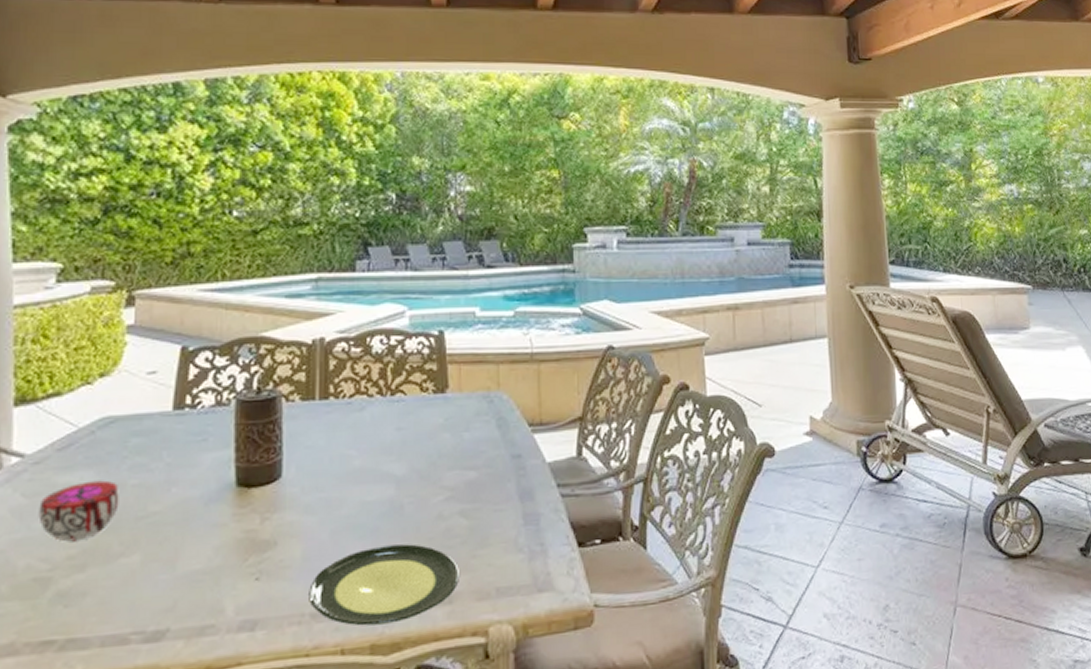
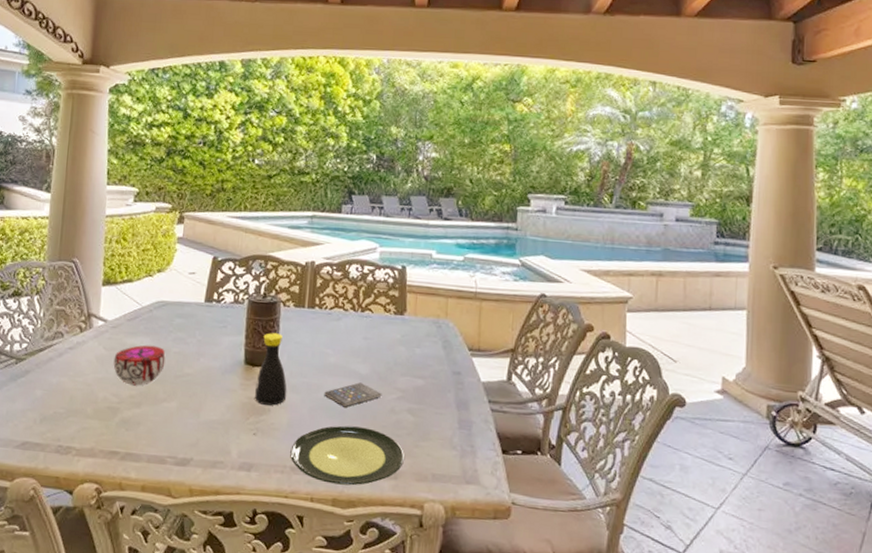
bottle: none [254,437,299,537] -> present [255,332,287,406]
smartphone: none [349,487,426,522] -> present [324,382,382,407]

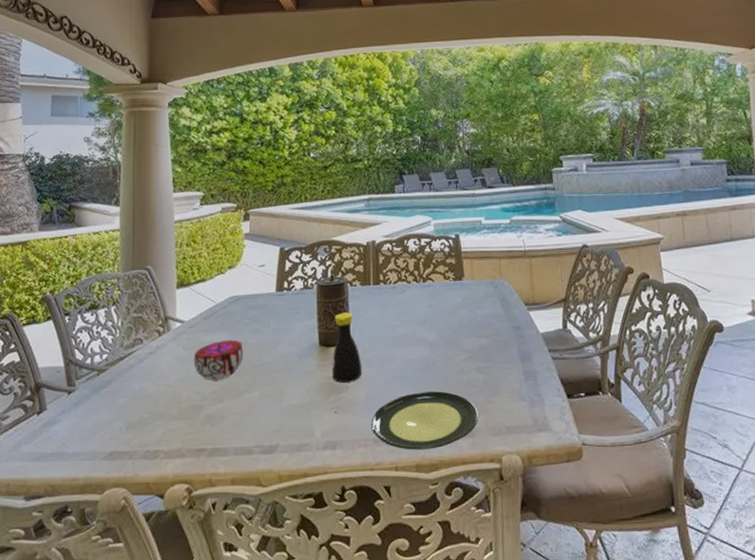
smartphone: present [324,382,382,407] -> none [397,349,451,375]

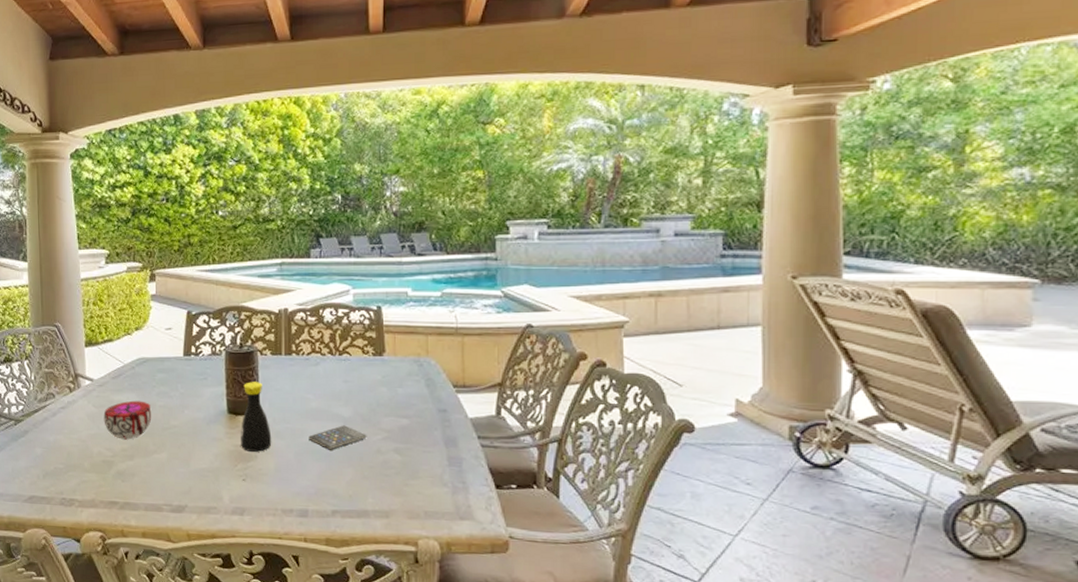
plate: present [371,391,478,450] -> none [280,468,394,526]
smartphone: none [397,349,451,375] -> present [308,425,367,450]

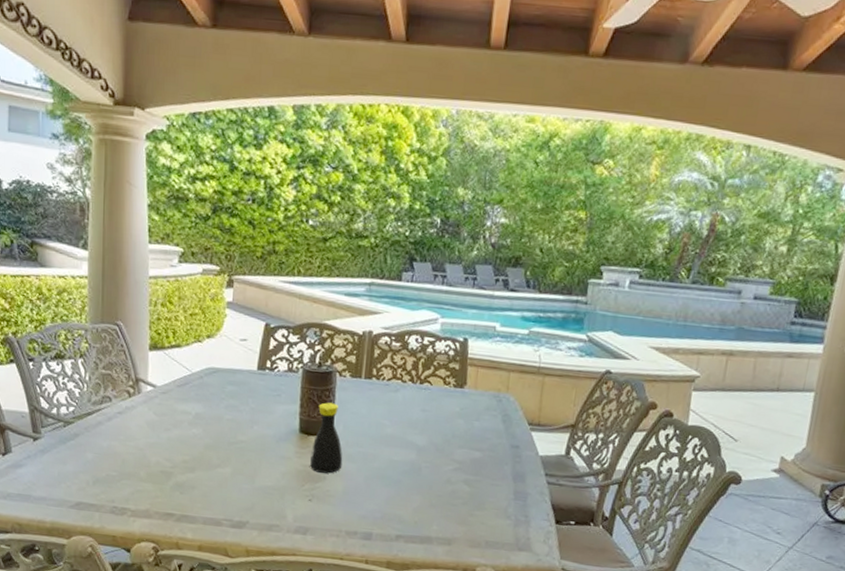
decorative bowl: present [103,400,152,440] -> none [165,411,218,452]
smartphone: present [308,425,367,450] -> none [380,453,439,477]

